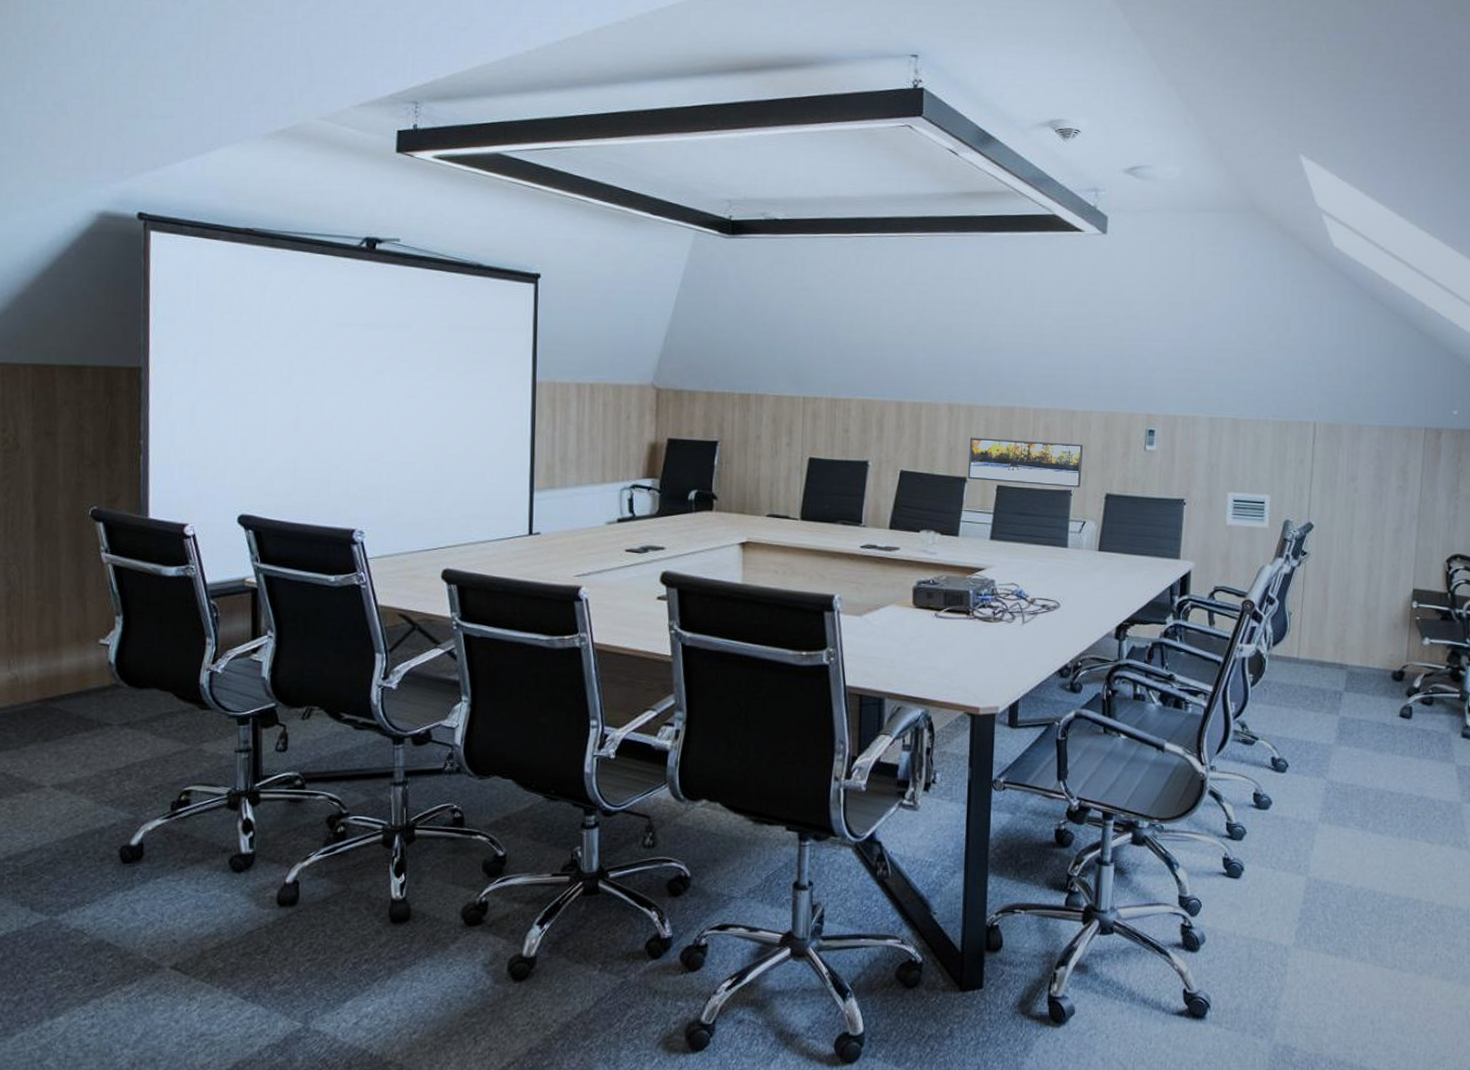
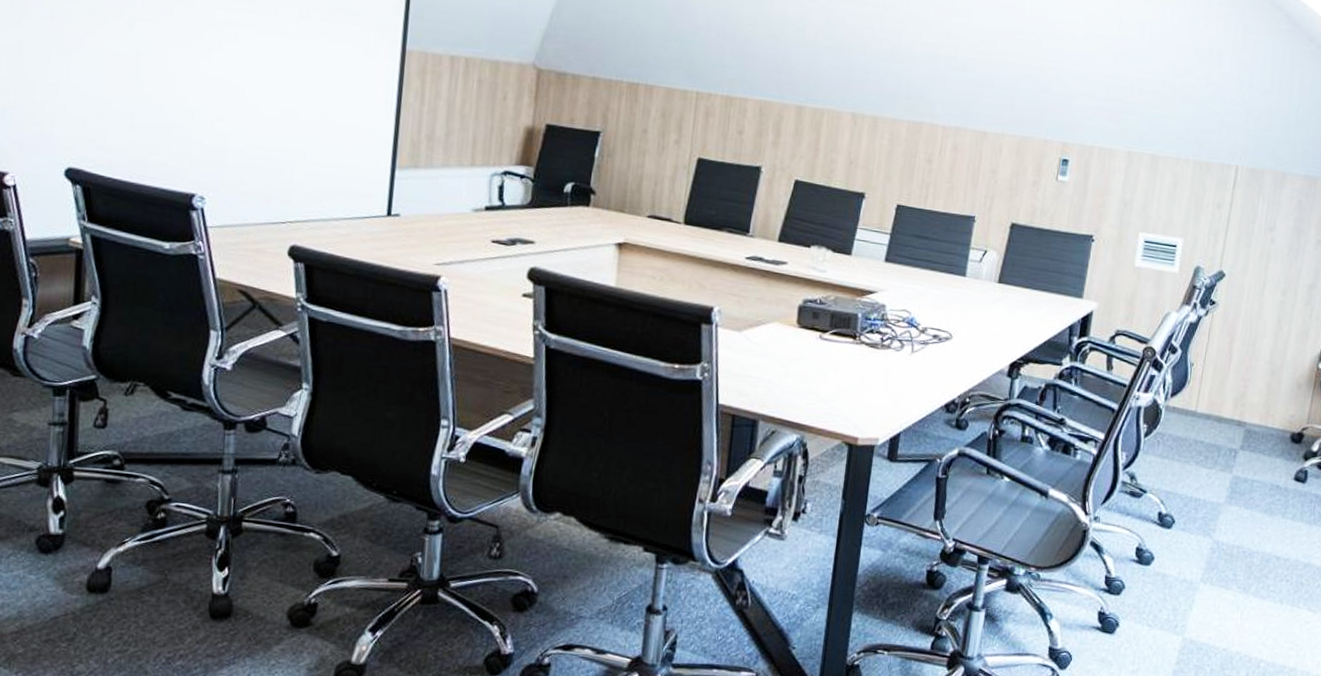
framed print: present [967,438,1084,488] -> none [866,151,992,214]

